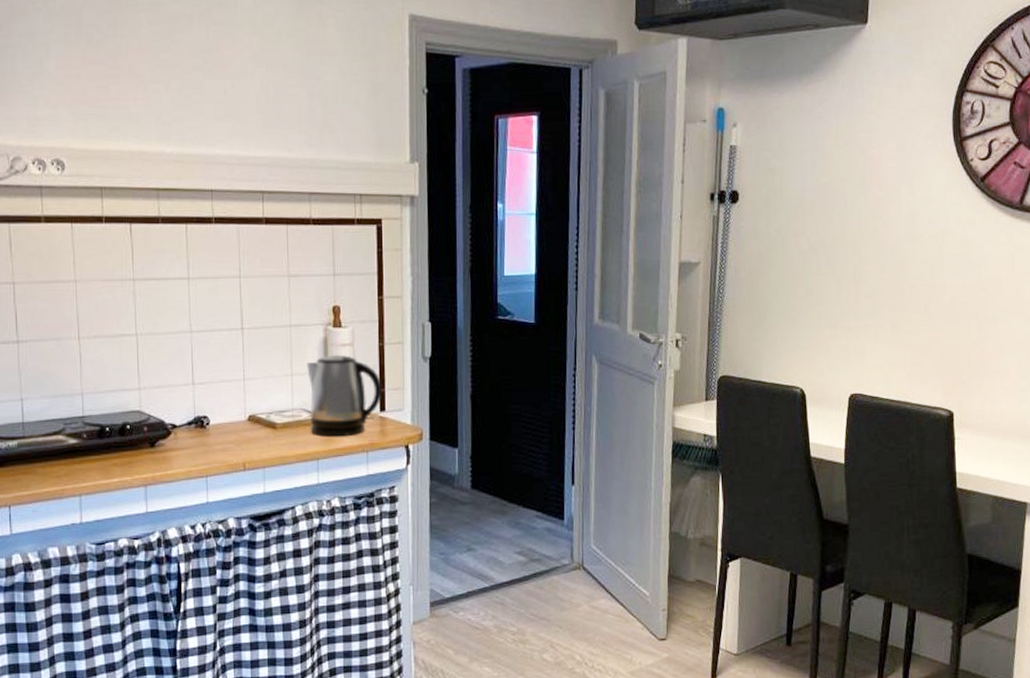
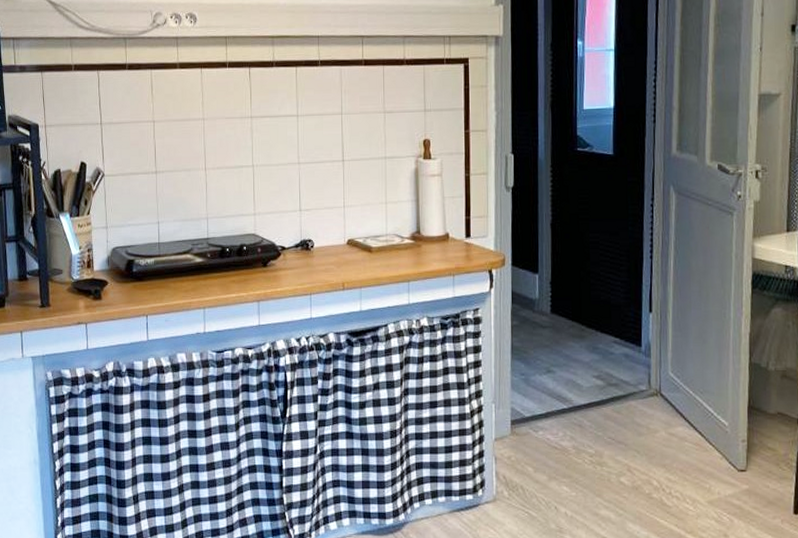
kettle: present [307,354,383,436] -> none [400,184,468,260]

